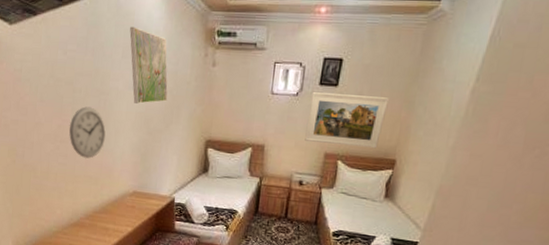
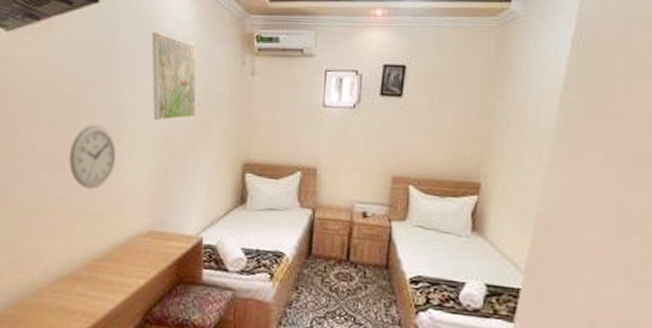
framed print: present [305,92,389,149] -> none [366,104,464,170]

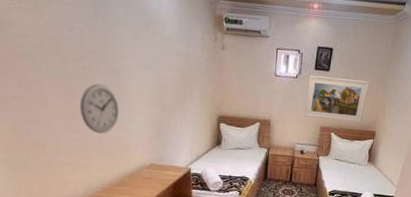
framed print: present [152,32,197,121] -> none [140,8,181,82]
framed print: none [366,104,464,170] -> present [304,75,369,123]

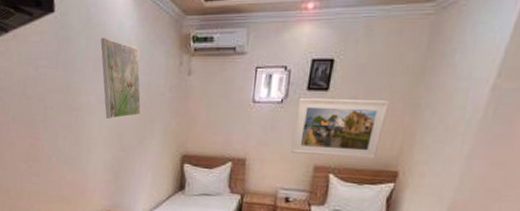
wall clock: present [79,83,119,134] -> none [41,124,78,178]
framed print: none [140,8,181,82] -> present [101,37,141,119]

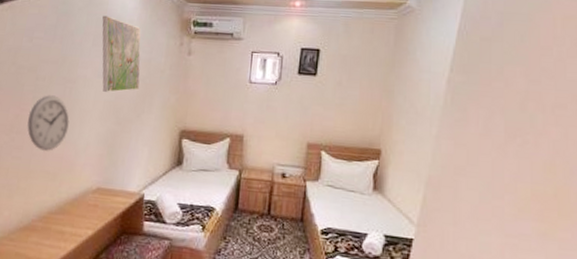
wall clock: none [41,124,78,178] -> present [27,95,70,151]
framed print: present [291,98,389,160] -> none [286,81,368,138]

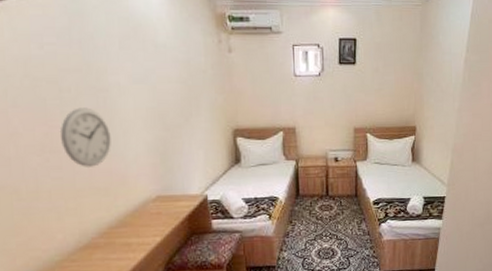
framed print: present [102,15,141,92] -> none [125,13,183,98]

